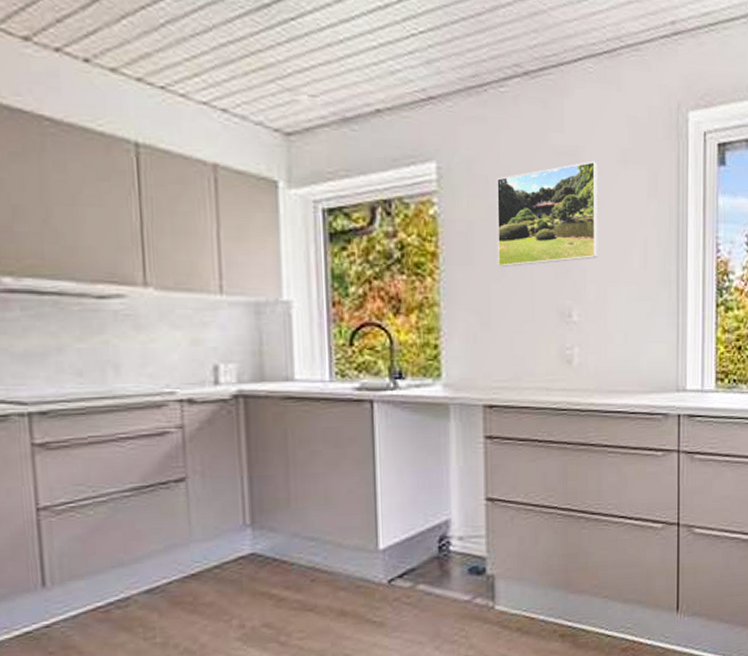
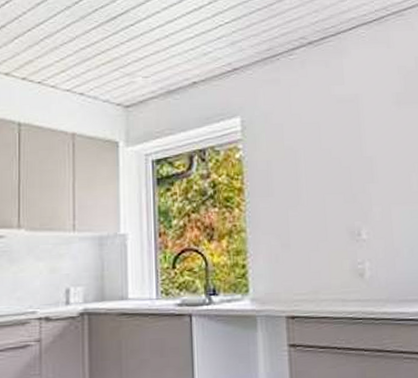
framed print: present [496,160,598,268] -> none [290,104,381,197]

